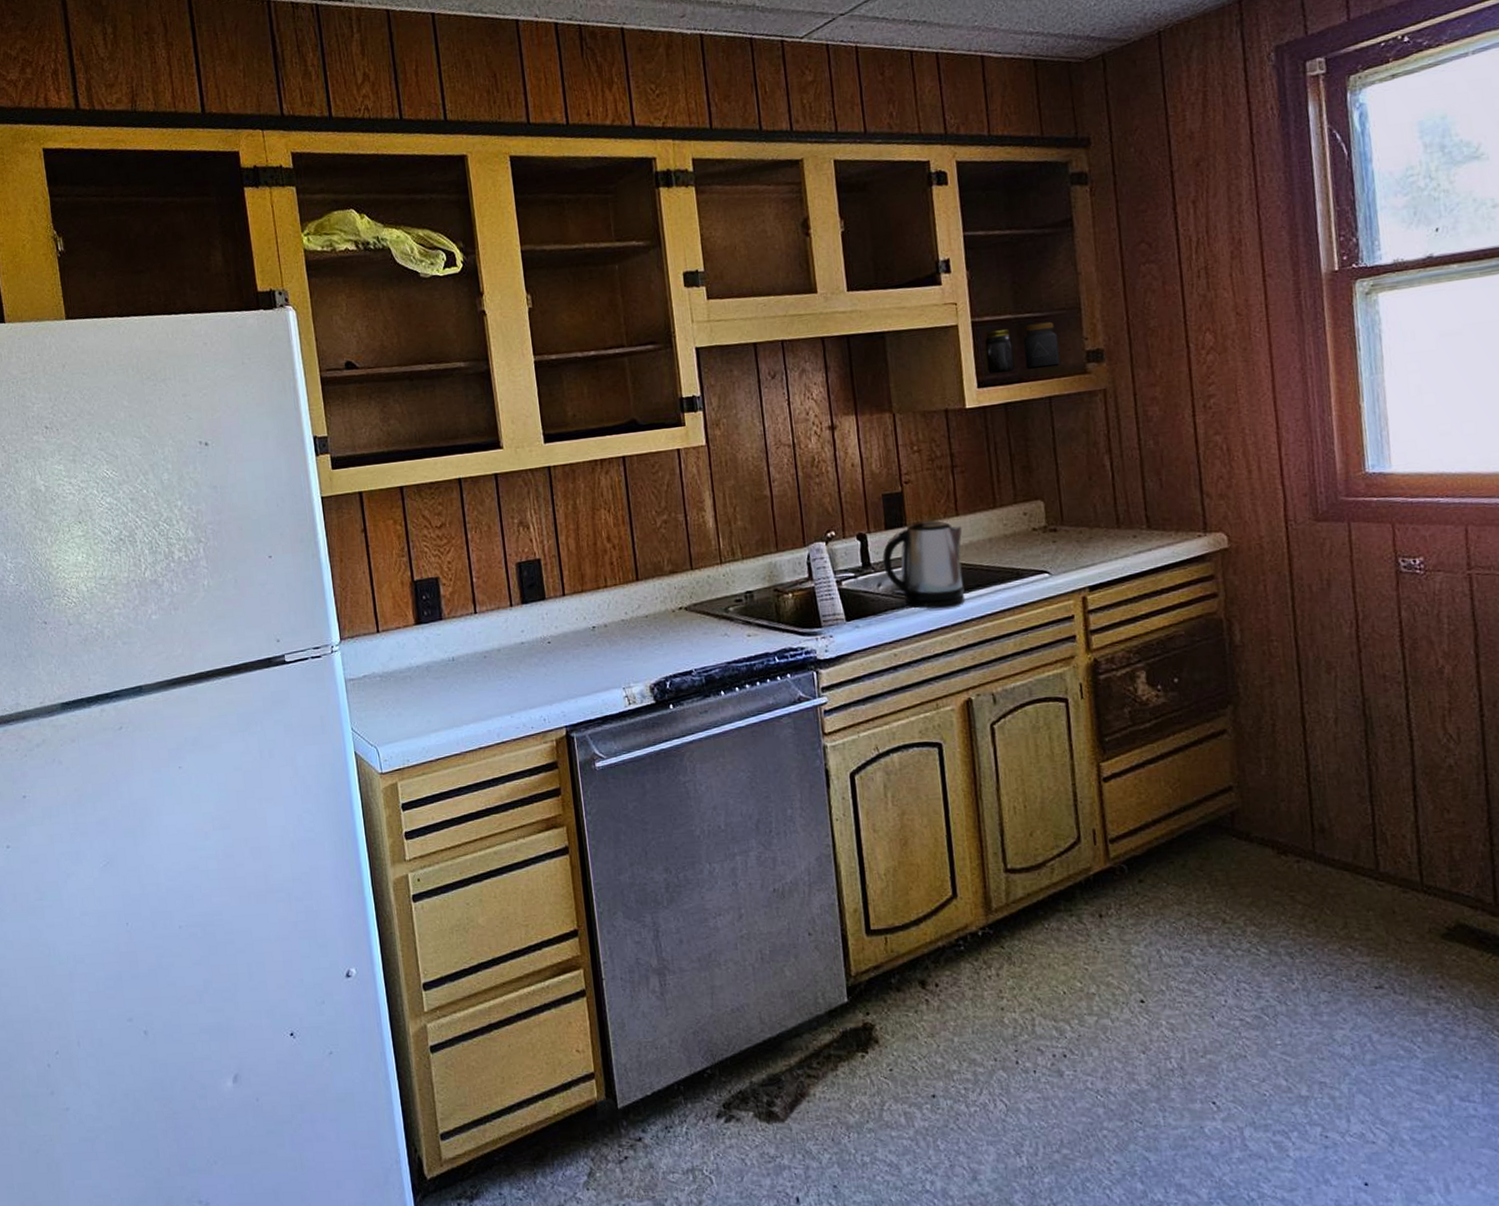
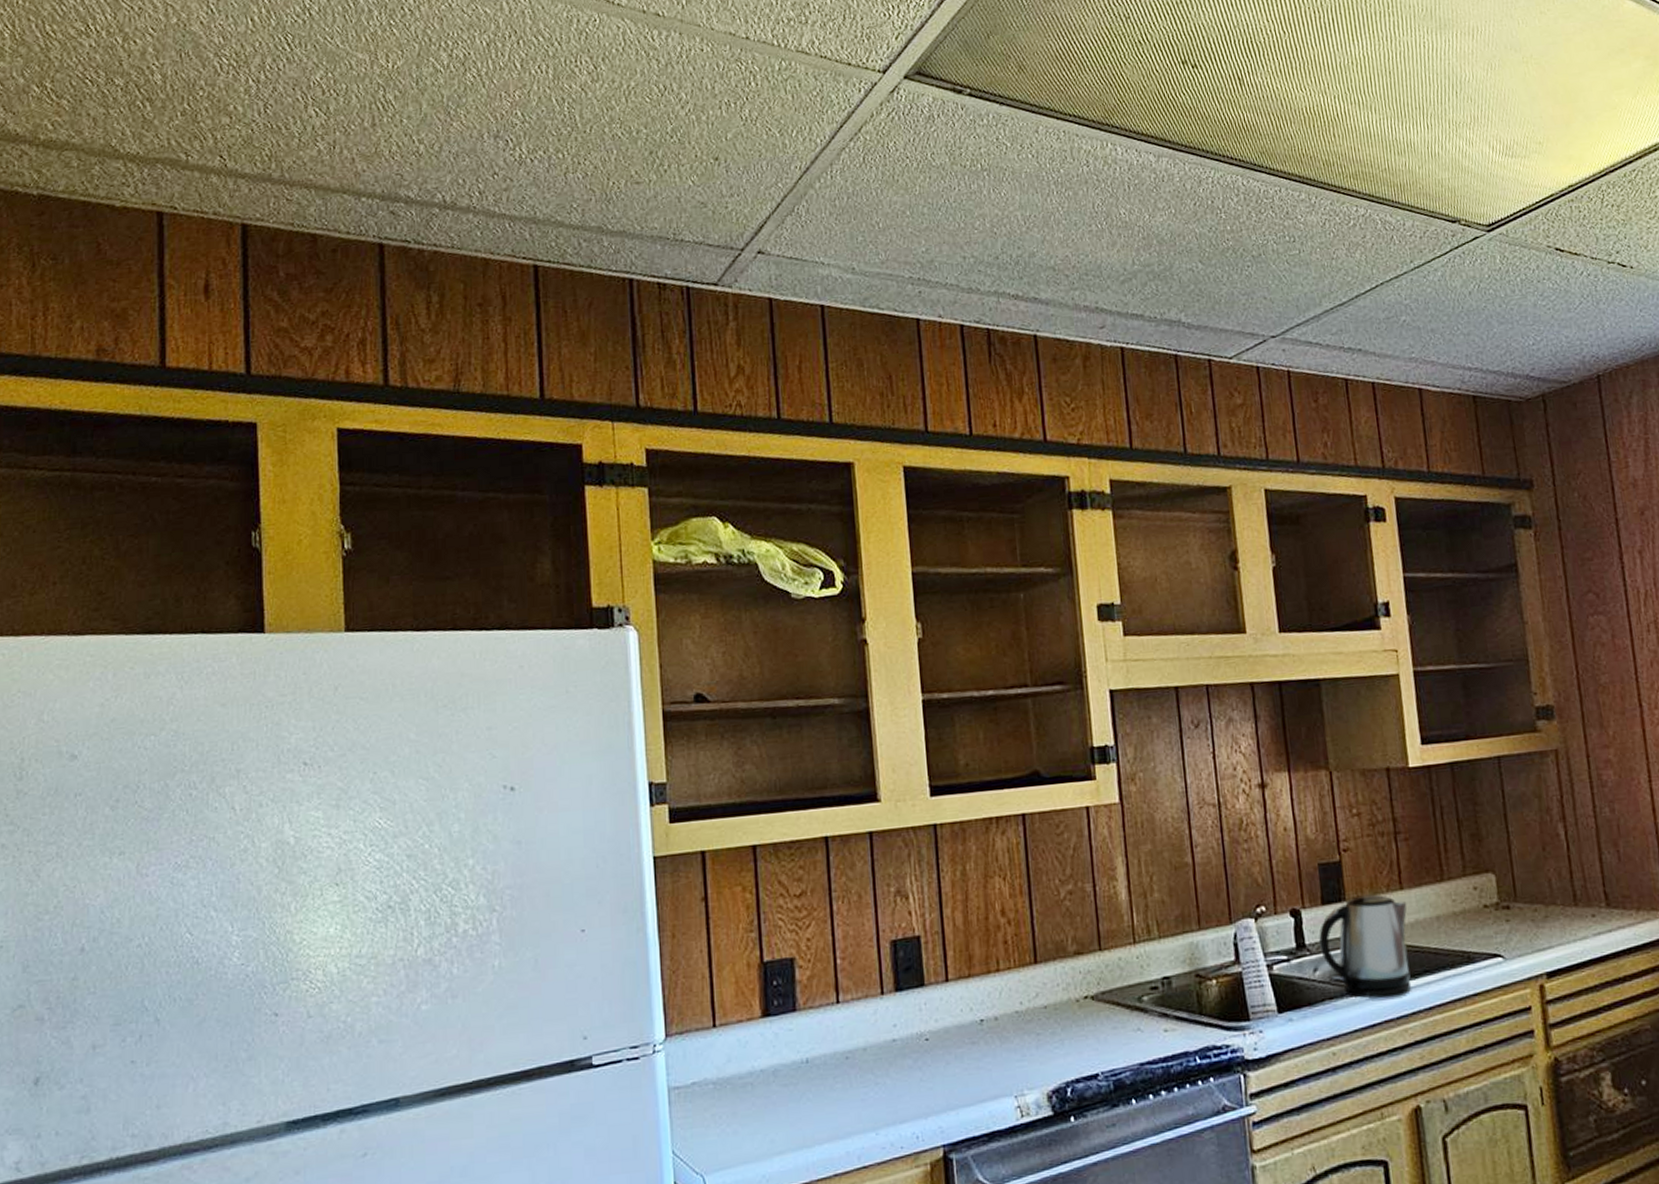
jar: present [984,329,1015,374] -> none [1428,680,1461,729]
jar: present [1023,321,1060,370] -> none [1468,673,1509,726]

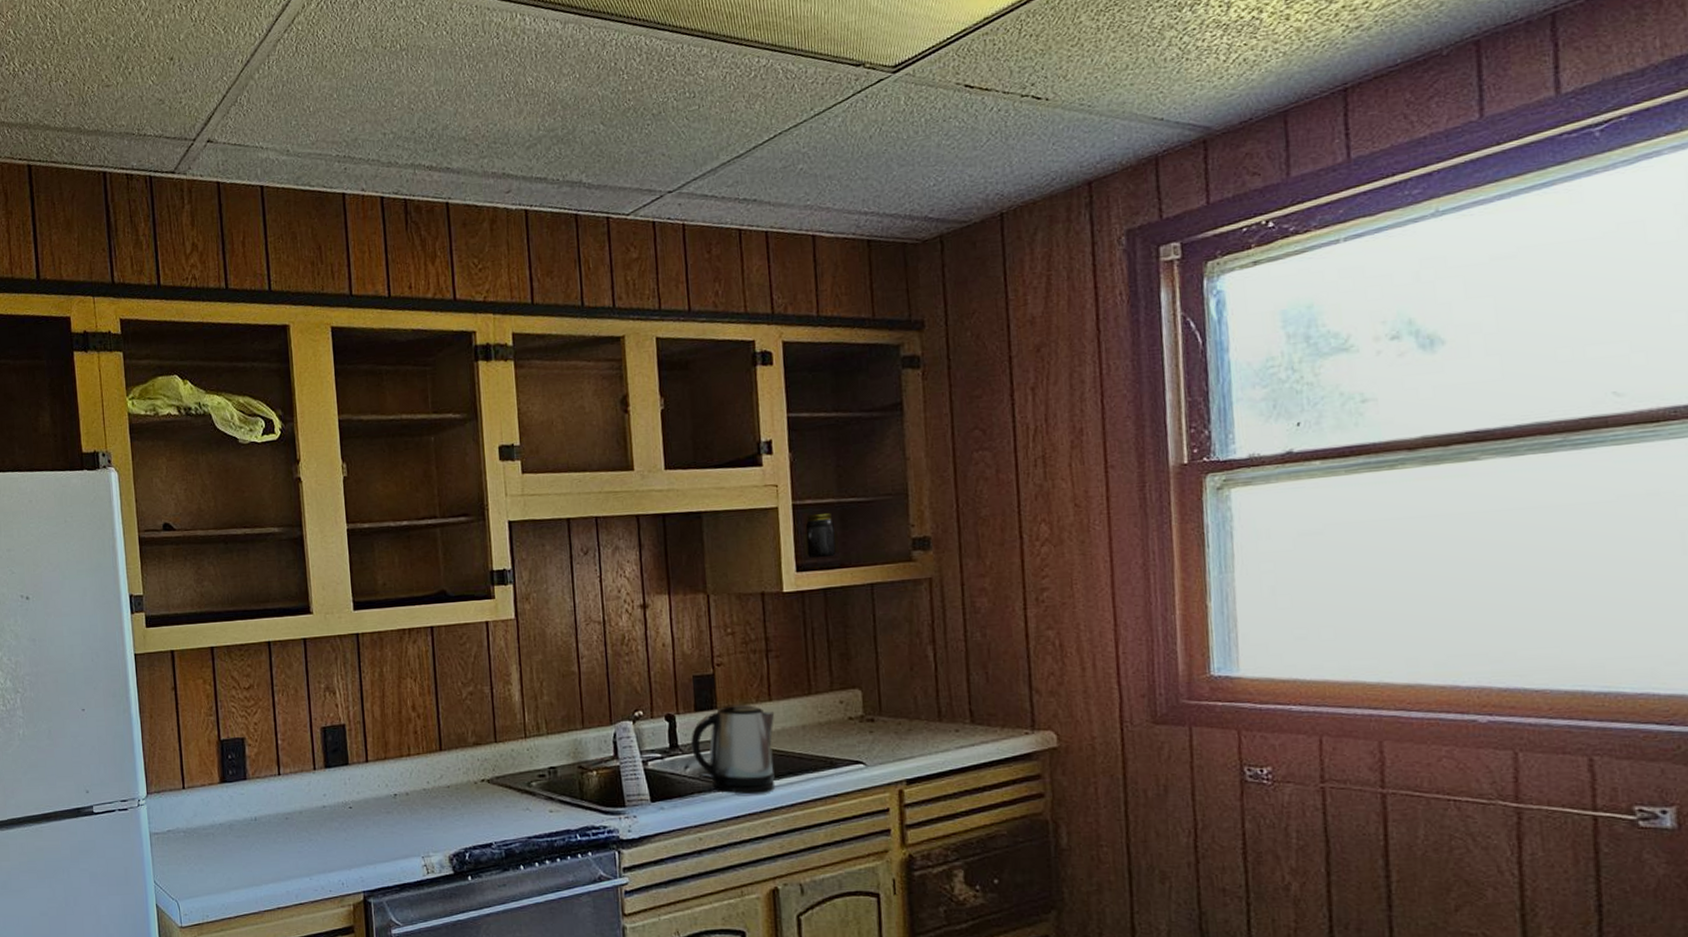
jar: none [1428,680,1461,729] -> present [805,513,836,558]

